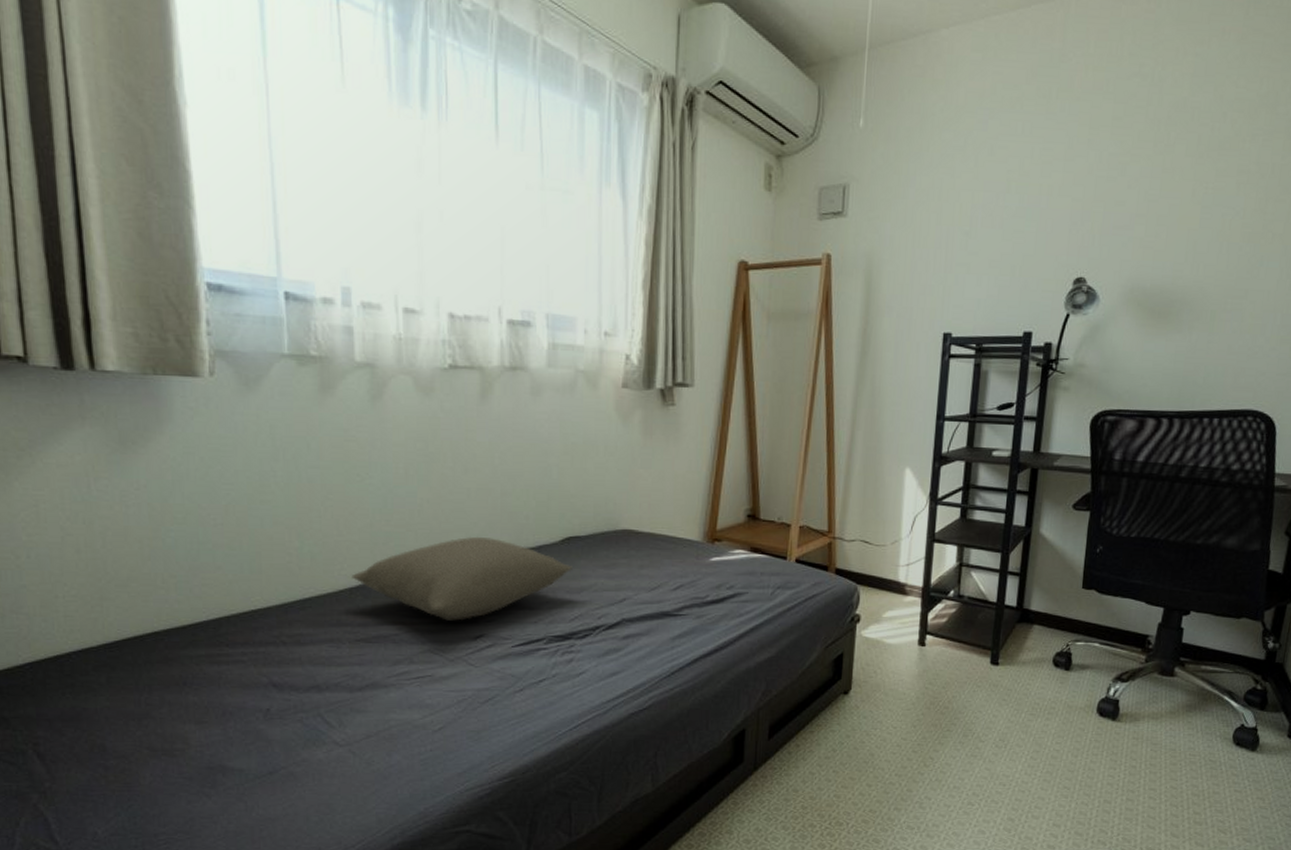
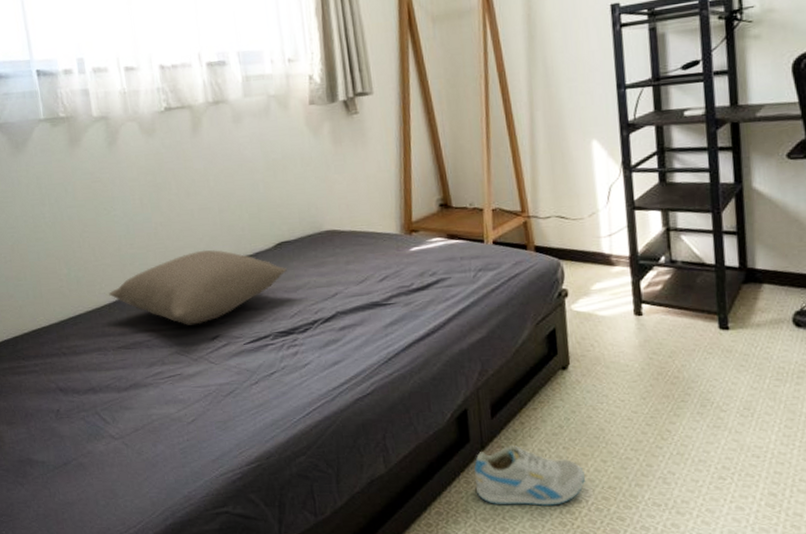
sneaker: none [742,766,849,829] -> present [474,445,585,507]

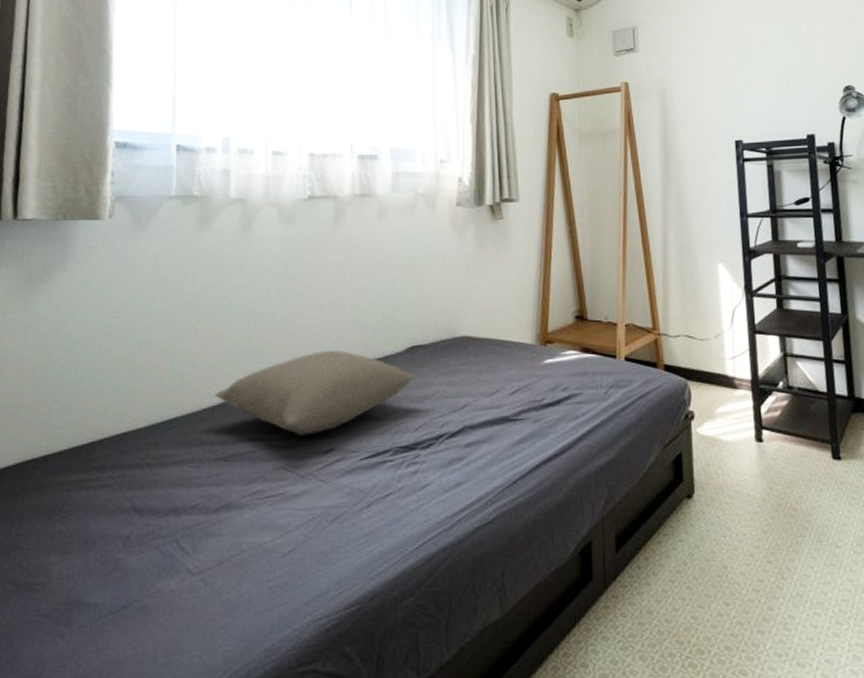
sneaker: present [474,445,585,507] -> none [595,584,708,659]

